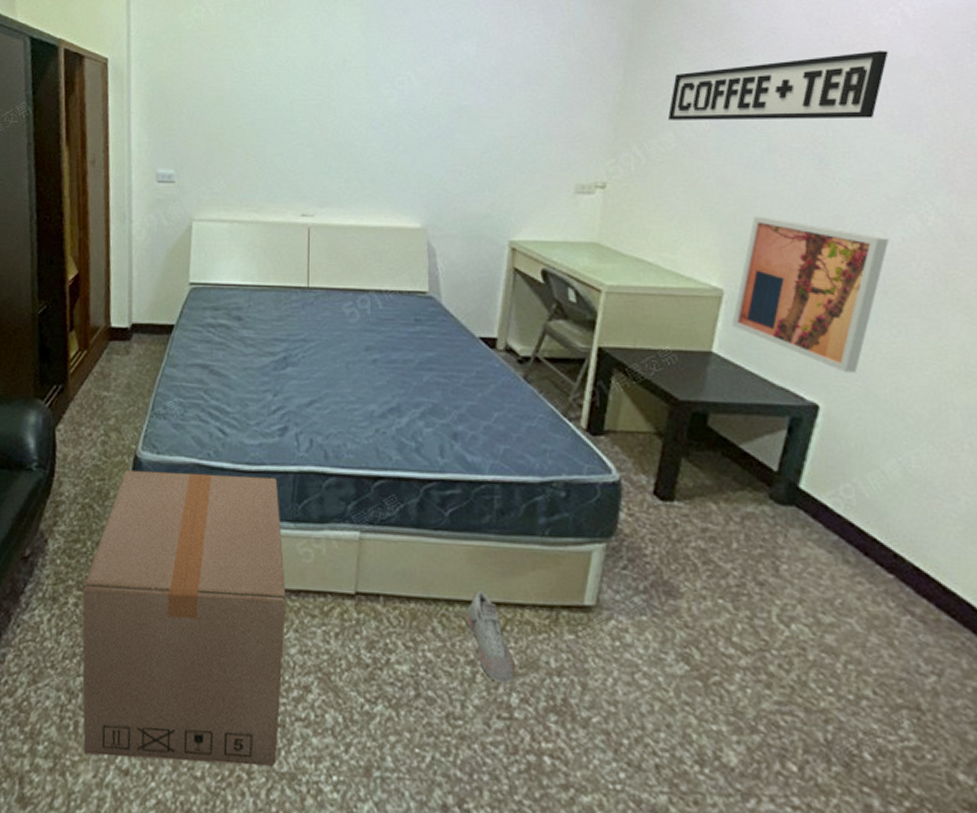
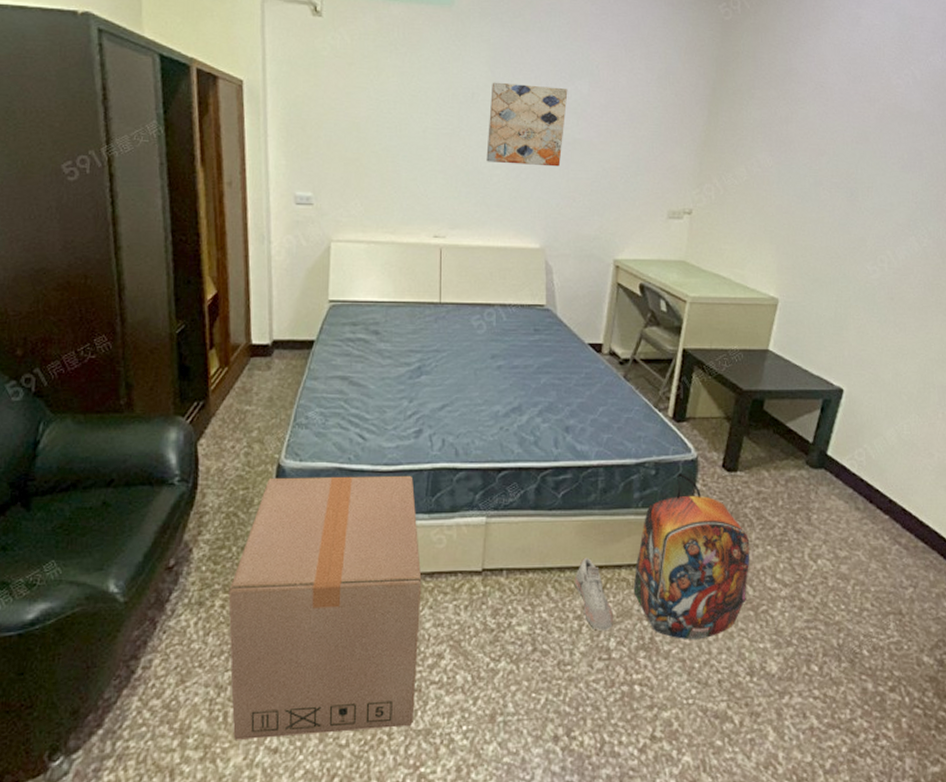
wall art: none [359,47,452,137] -> present [486,82,568,167]
backpack: none [540,497,695,709] -> present [633,473,750,640]
sign: present [668,51,888,121] -> none [742,105,902,160]
wall art: present [732,216,889,374] -> none [784,238,896,363]

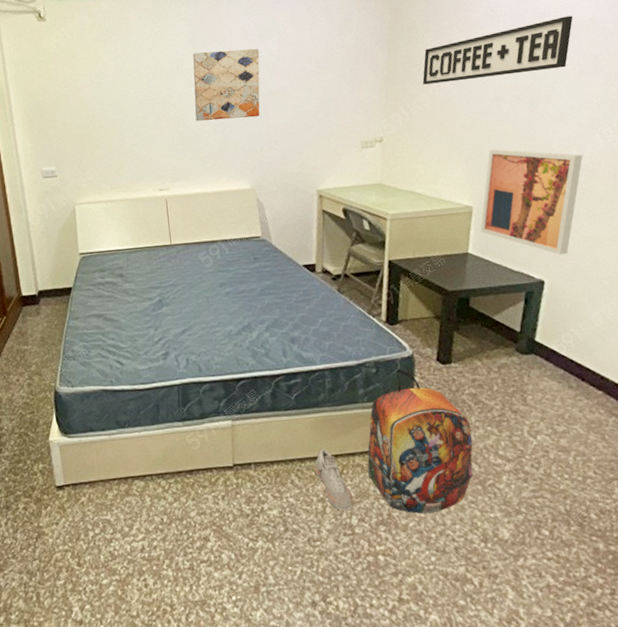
cardboard box: present [228,475,422,740] -> none [28,390,190,615]
sign: none [742,105,902,160] -> present [422,15,573,85]
wall art: none [784,238,896,363] -> present [480,148,583,255]

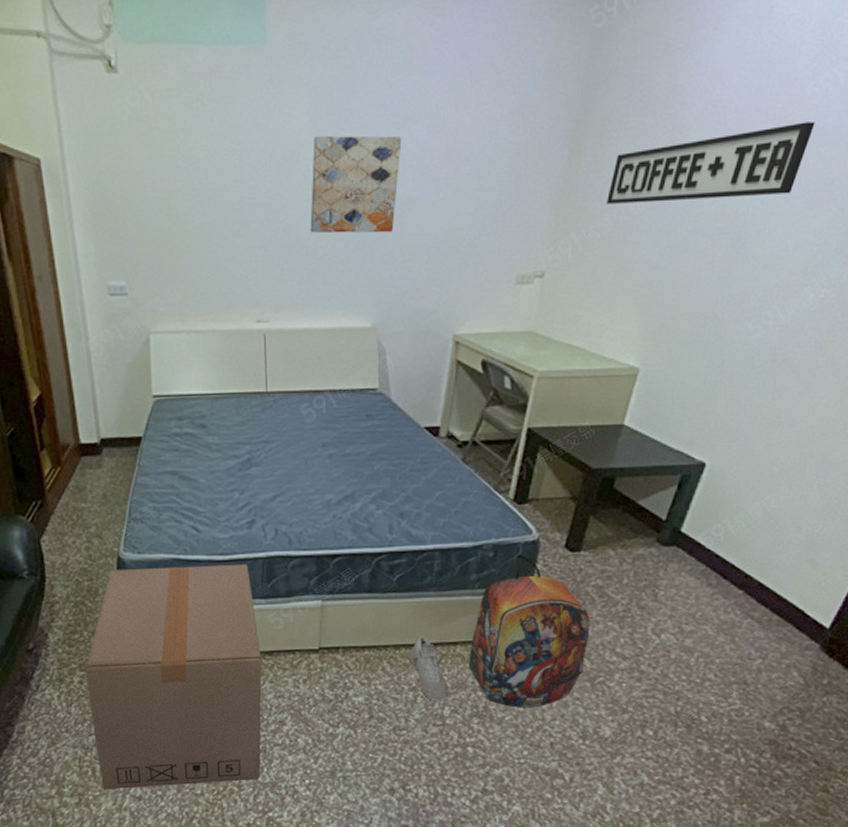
cardboard box: none [28,390,190,615] -> present [84,563,262,790]
wall art: present [480,148,583,255] -> none [643,296,785,434]

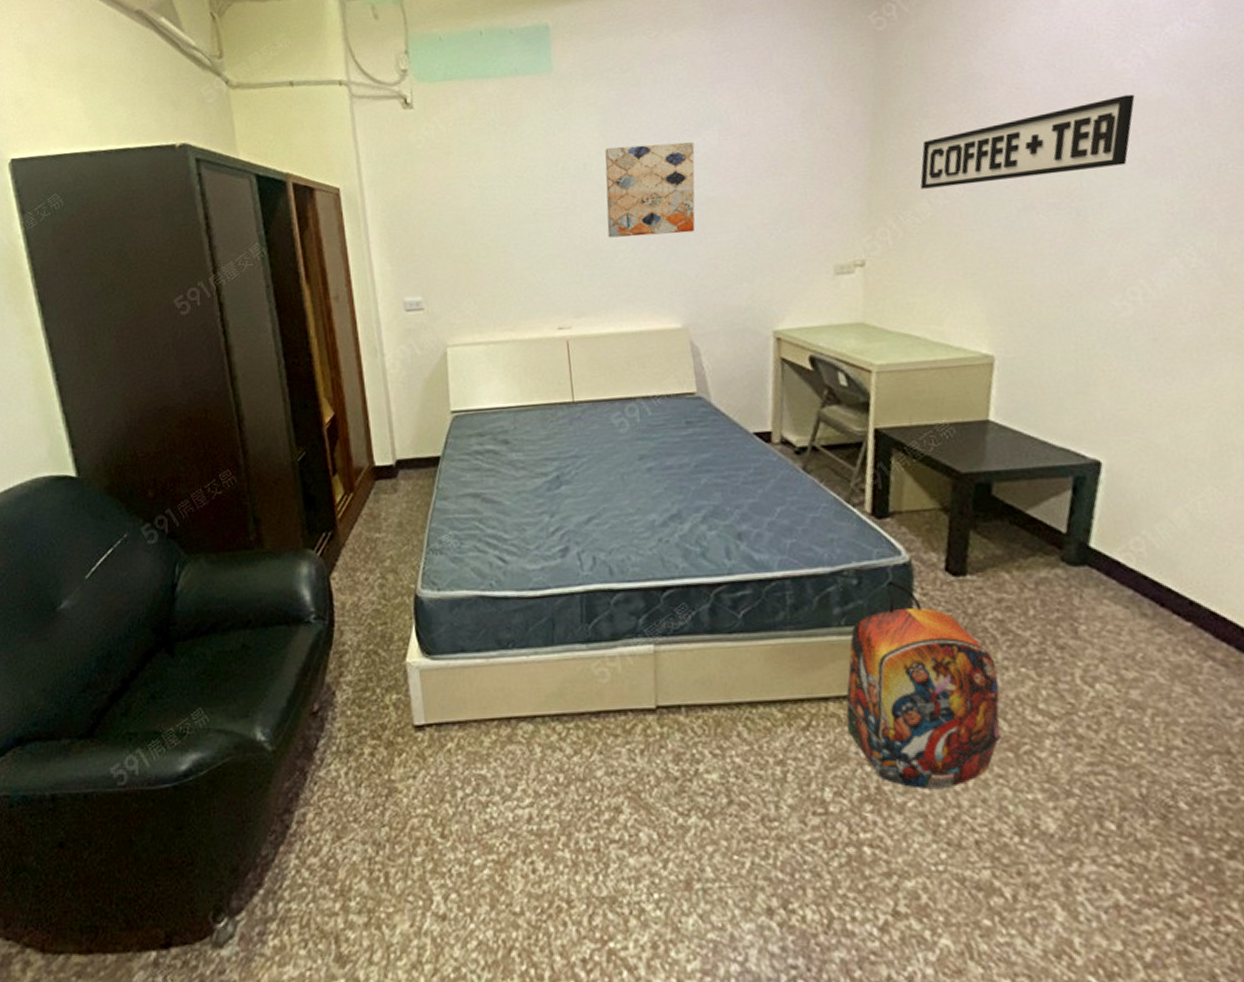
cardboard box: present [84,563,262,790] -> none [377,600,595,904]
shoe: present [410,635,447,701] -> none [770,688,826,778]

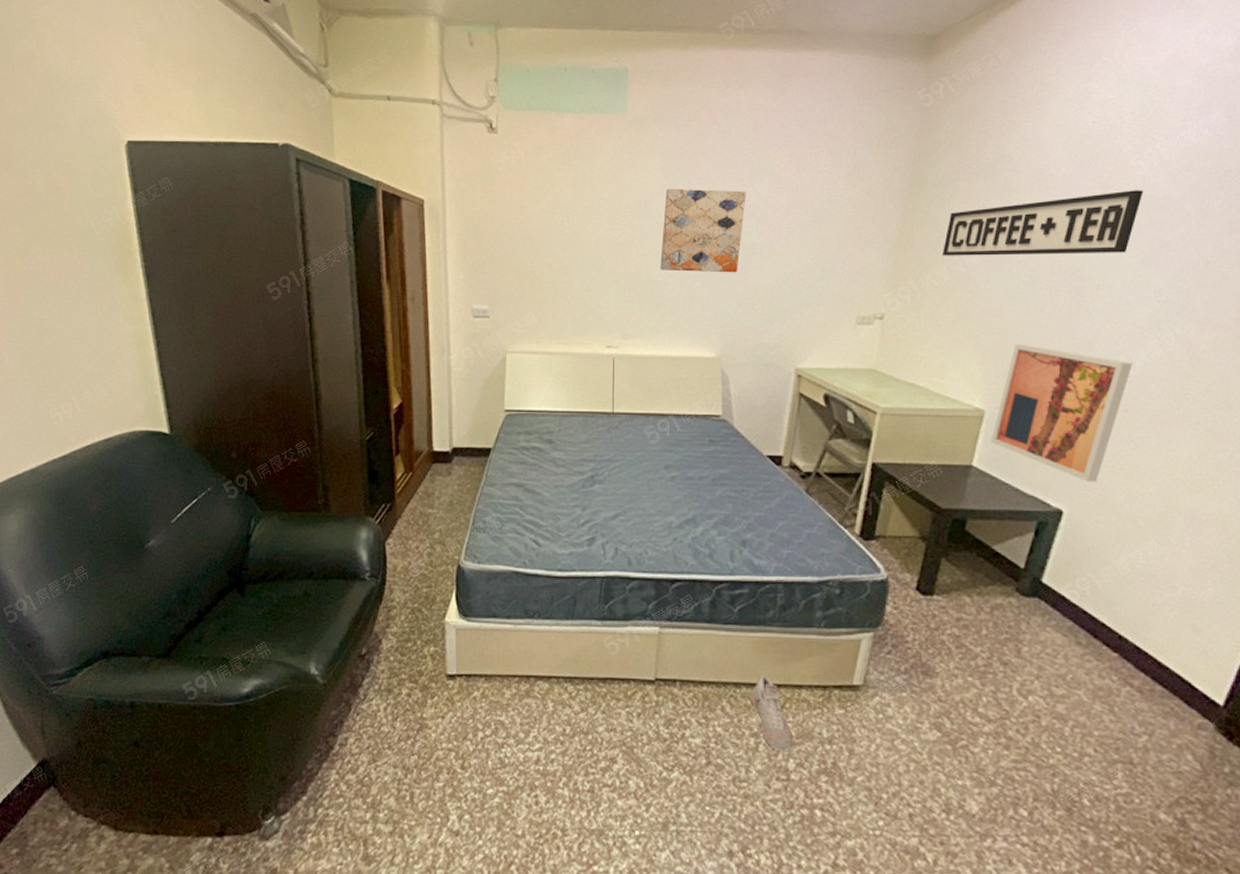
shoe: none [770,688,826,778] -> present [752,674,792,751]
backpack: present [844,580,1001,790] -> none [814,593,948,770]
wall art: none [1006,276,1155,426] -> present [991,343,1133,483]

